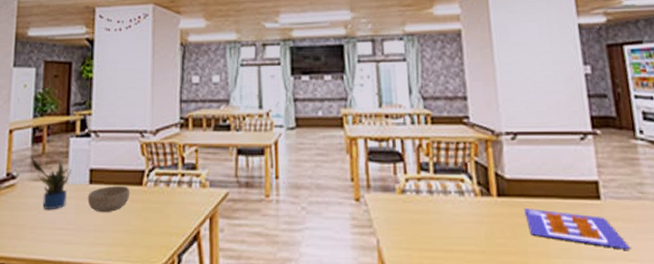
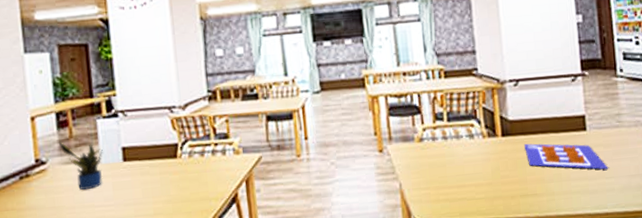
bowl: present [87,185,130,213] -> none [123,160,166,187]

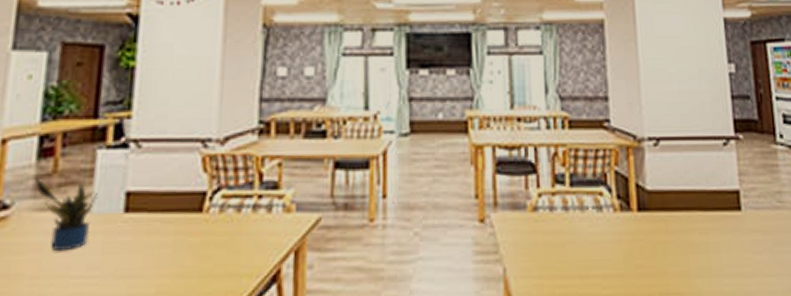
poster: present [524,143,609,170] -> none [665,223,769,264]

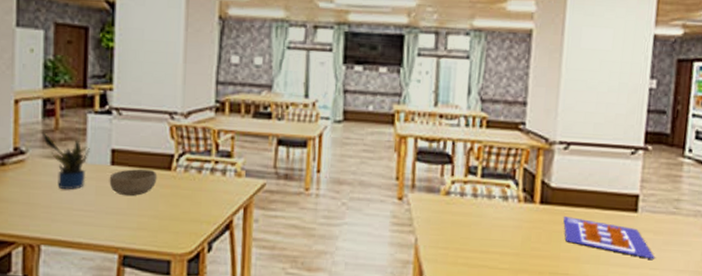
bowl: none [120,213,185,252] -> present [109,168,158,197]
poster: none [665,223,769,264] -> present [563,217,656,259]

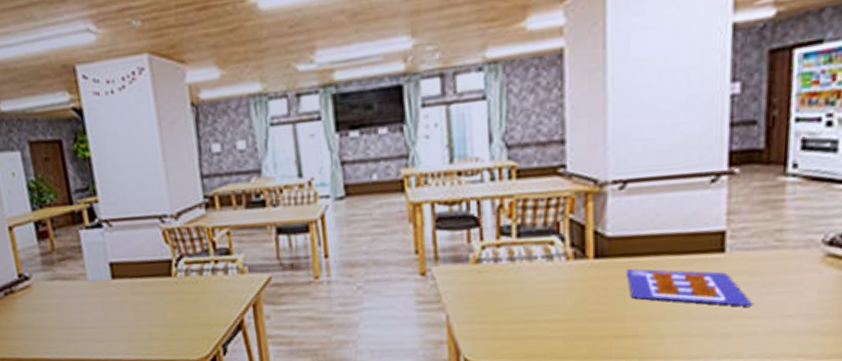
potted plant: present [41,132,90,190] -> none [40,255,91,310]
bowl: present [109,168,158,197] -> none [112,278,160,309]

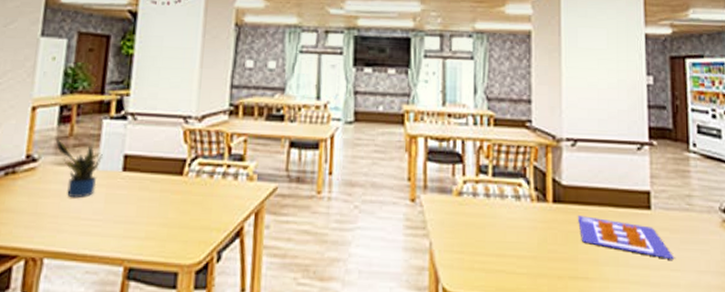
potted plant: none [40,255,91,310] -> present [55,139,103,198]

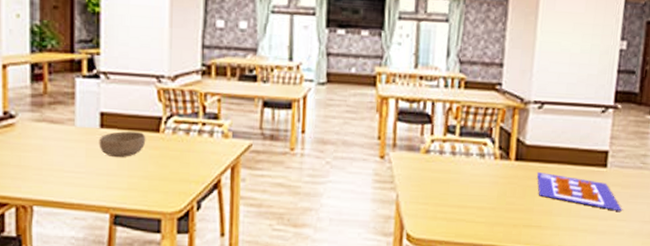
potted plant: present [55,139,103,198] -> none [30,96,79,153]
bowl: none [119,174,169,204] -> present [99,131,146,158]

